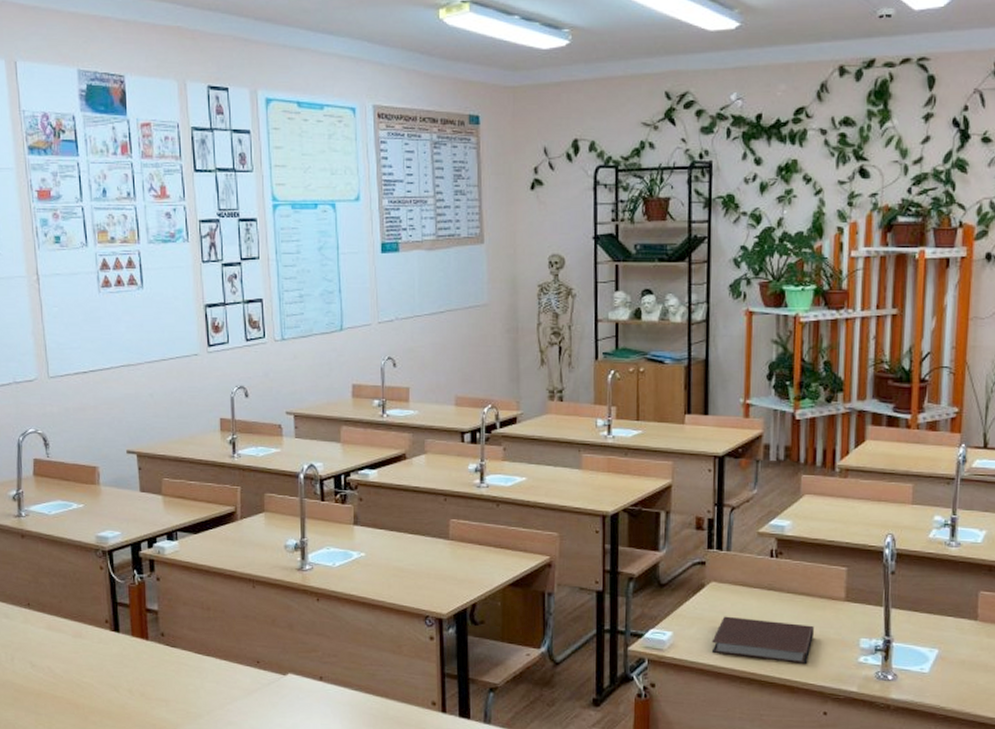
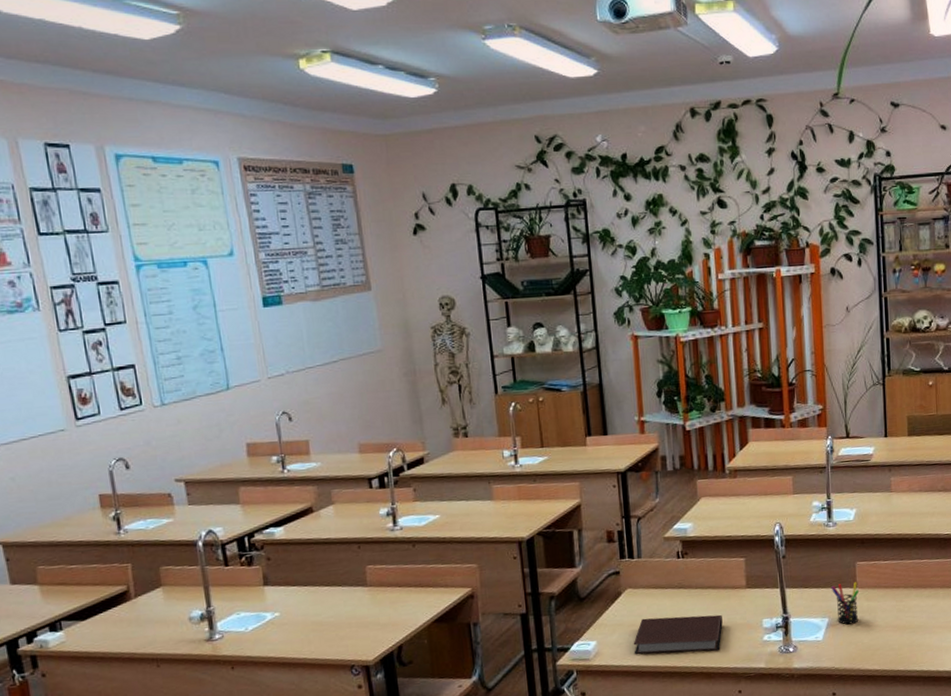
pen holder: none [945,613,979,661] -> present [830,582,859,625]

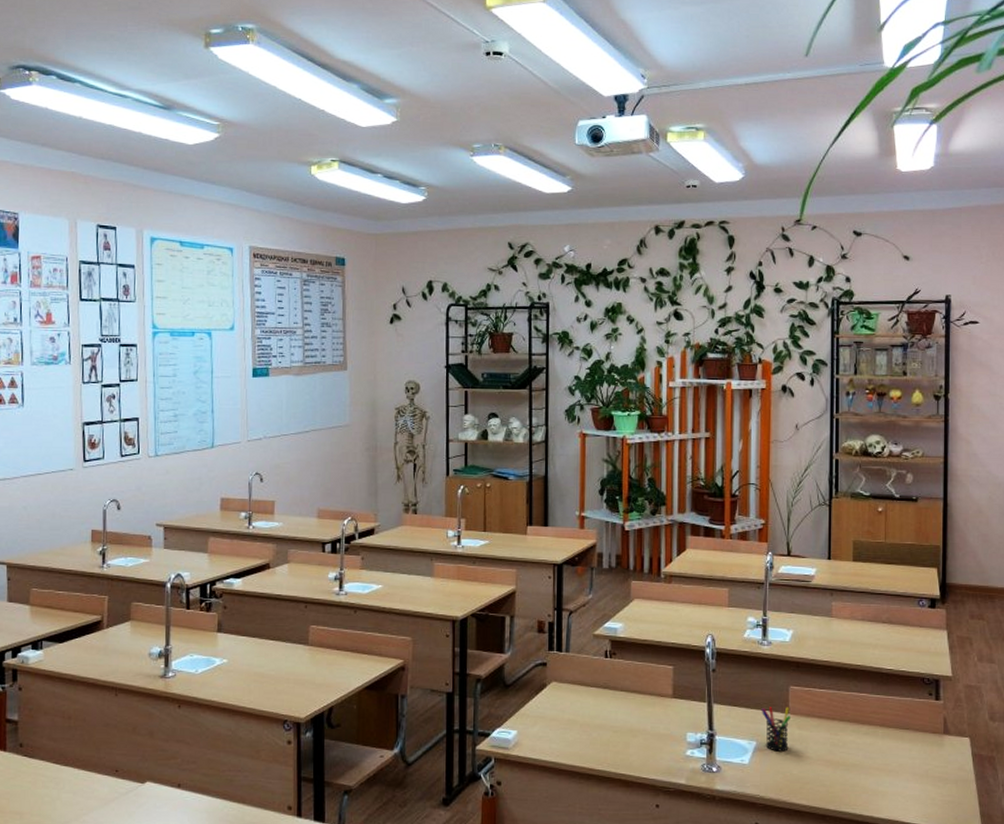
notebook: present [633,614,723,655] -> none [553,714,645,759]

